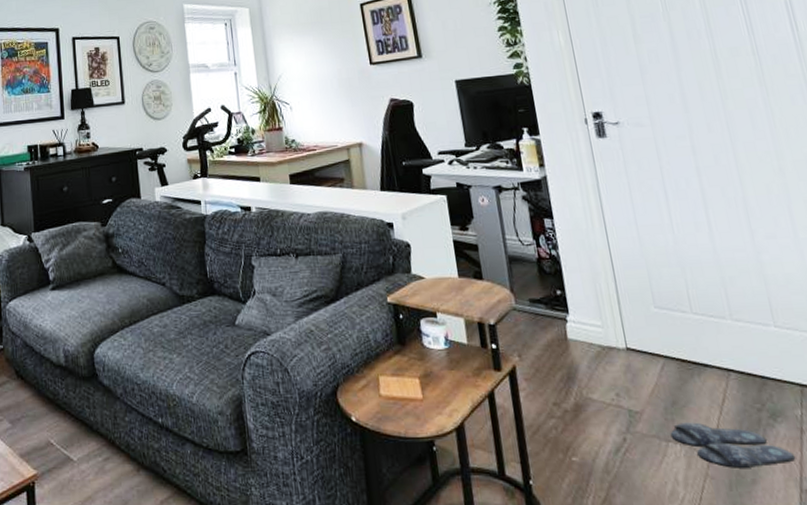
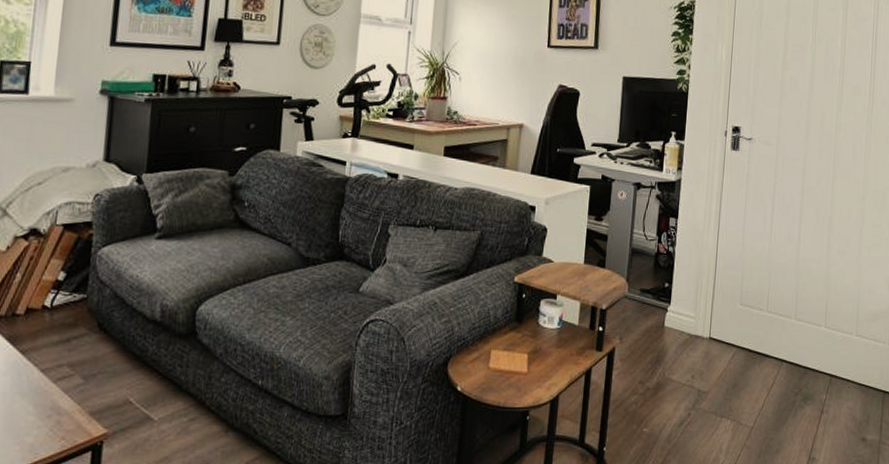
slippers: present [670,422,795,468] -> none [725,402,811,440]

